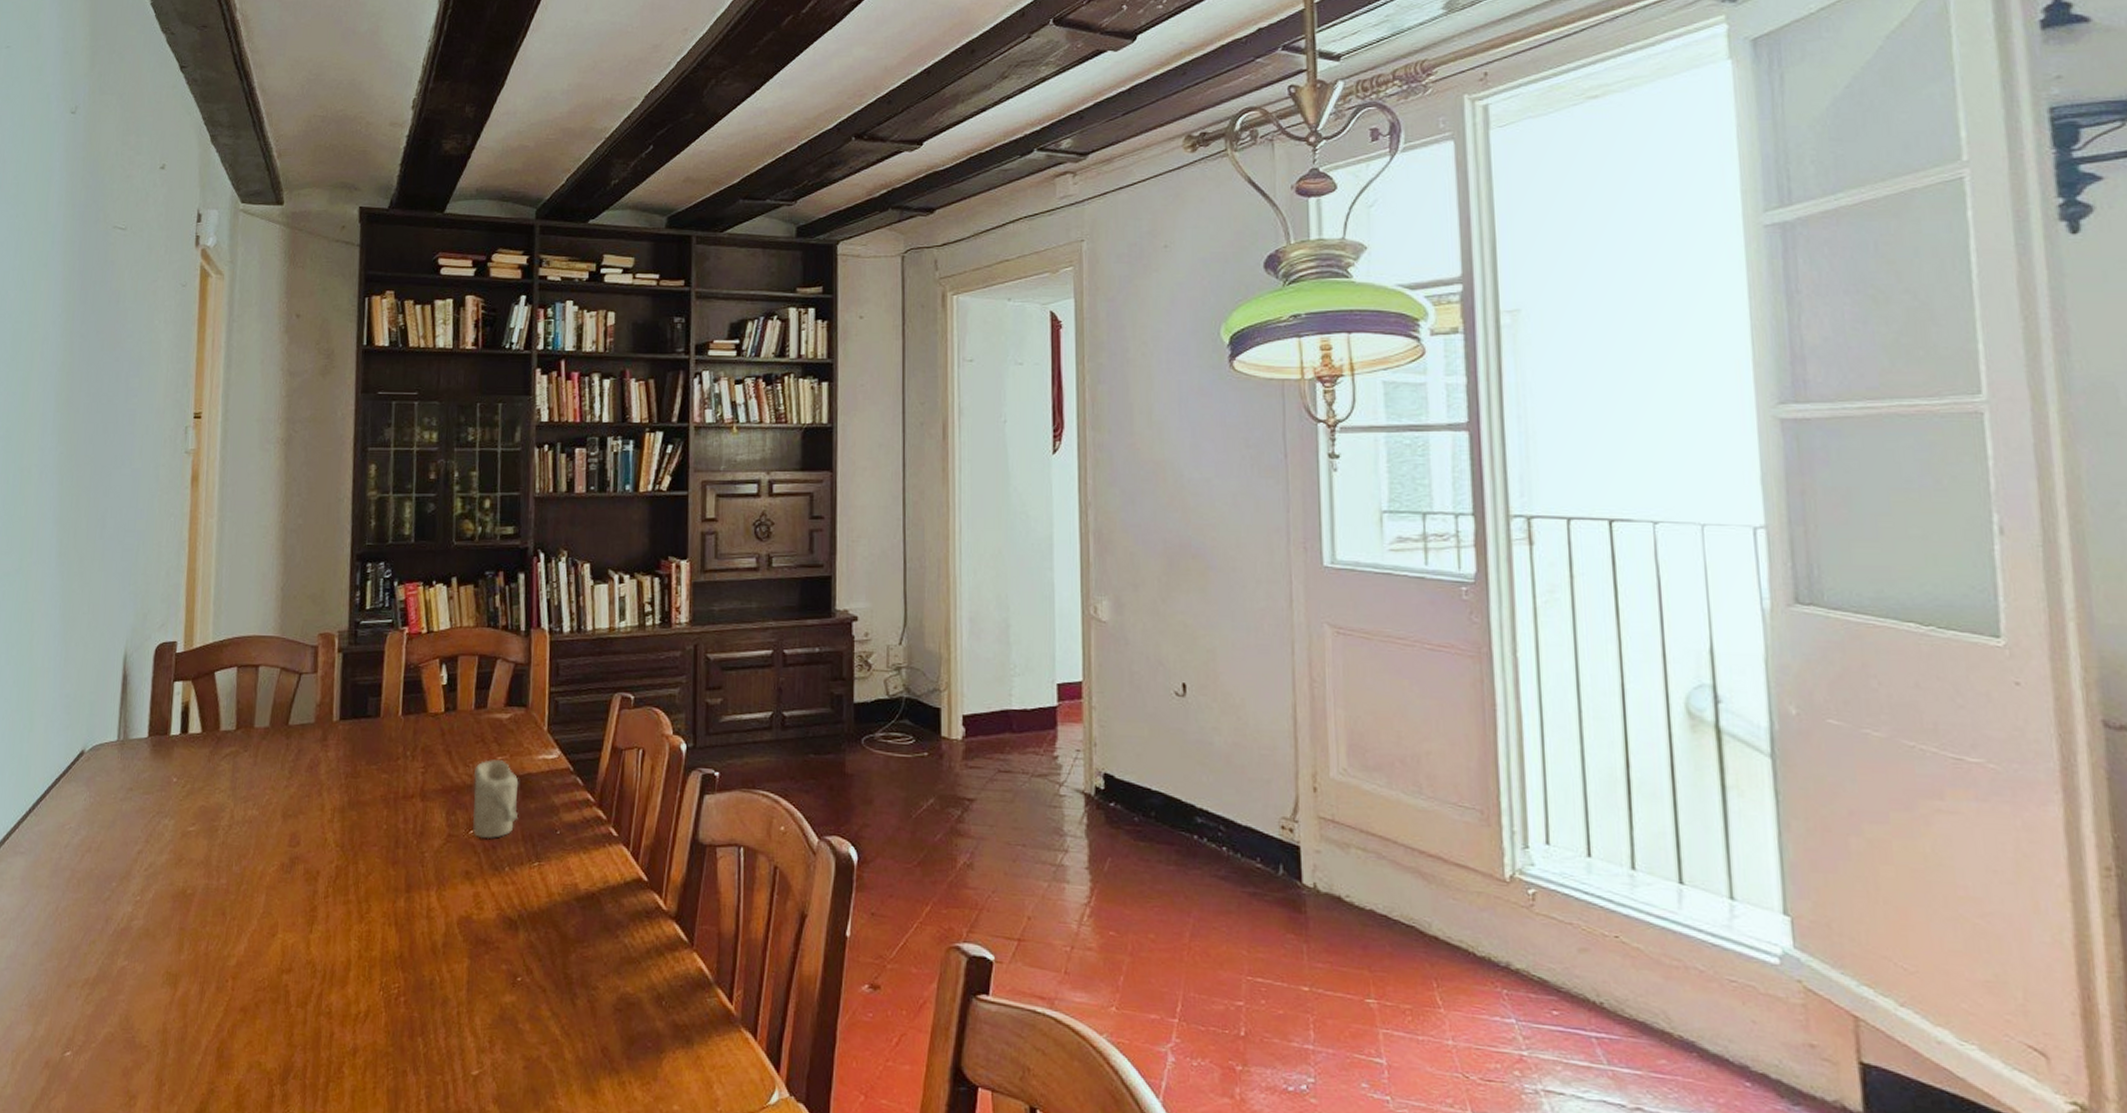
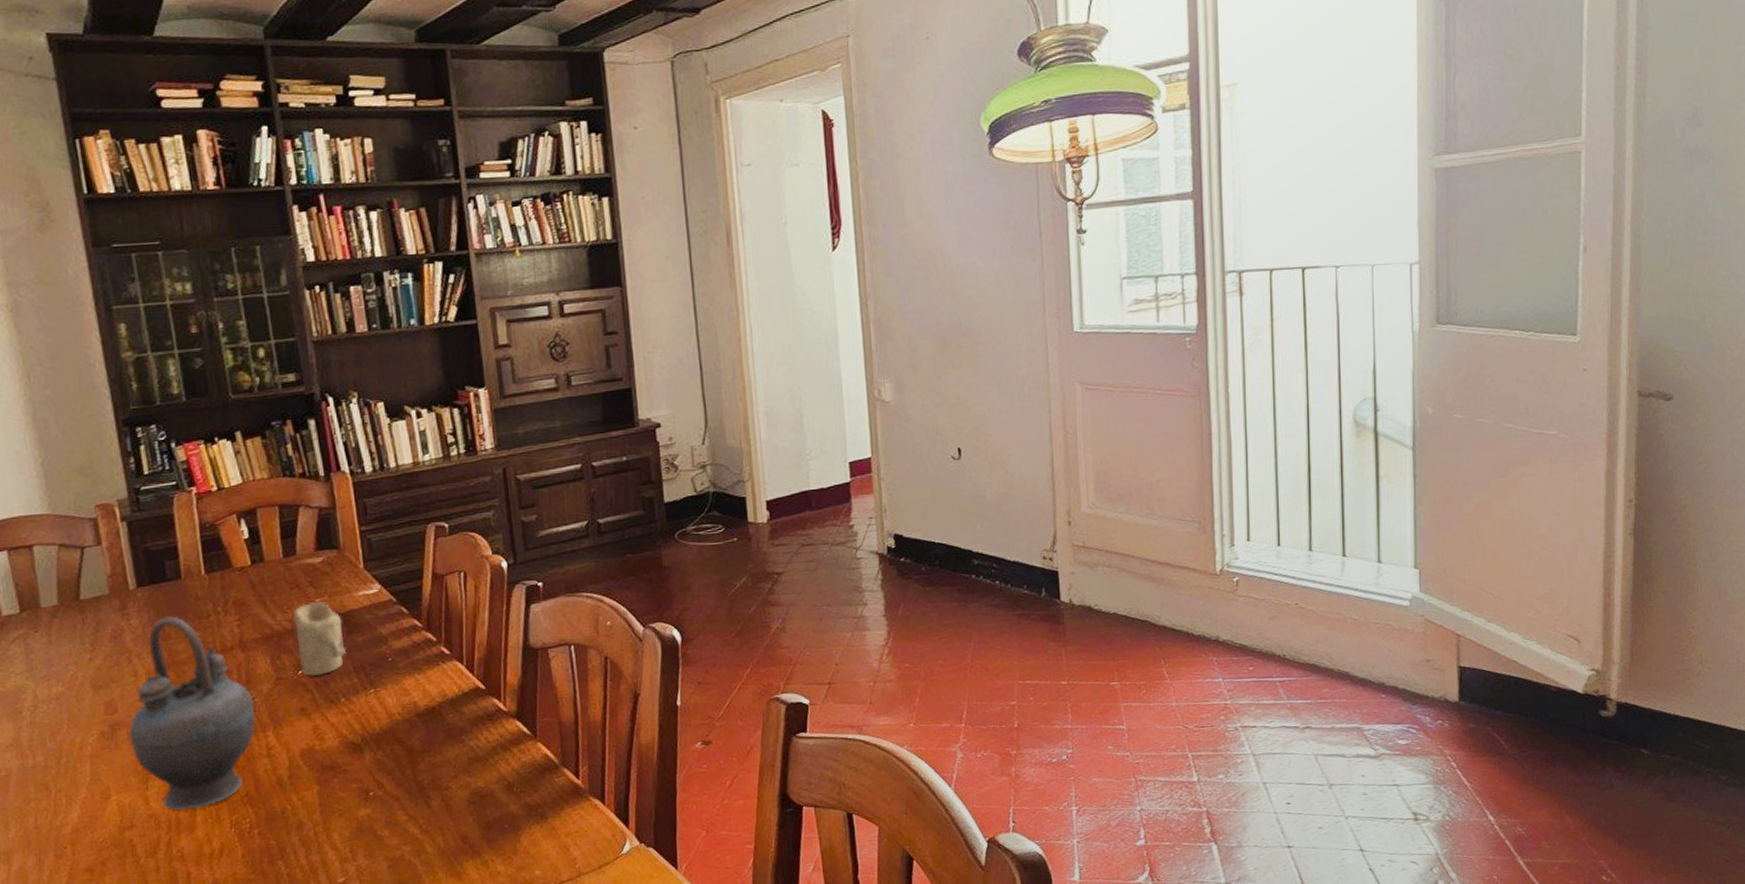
teapot: none [304,754,424,964] -> present [128,616,255,811]

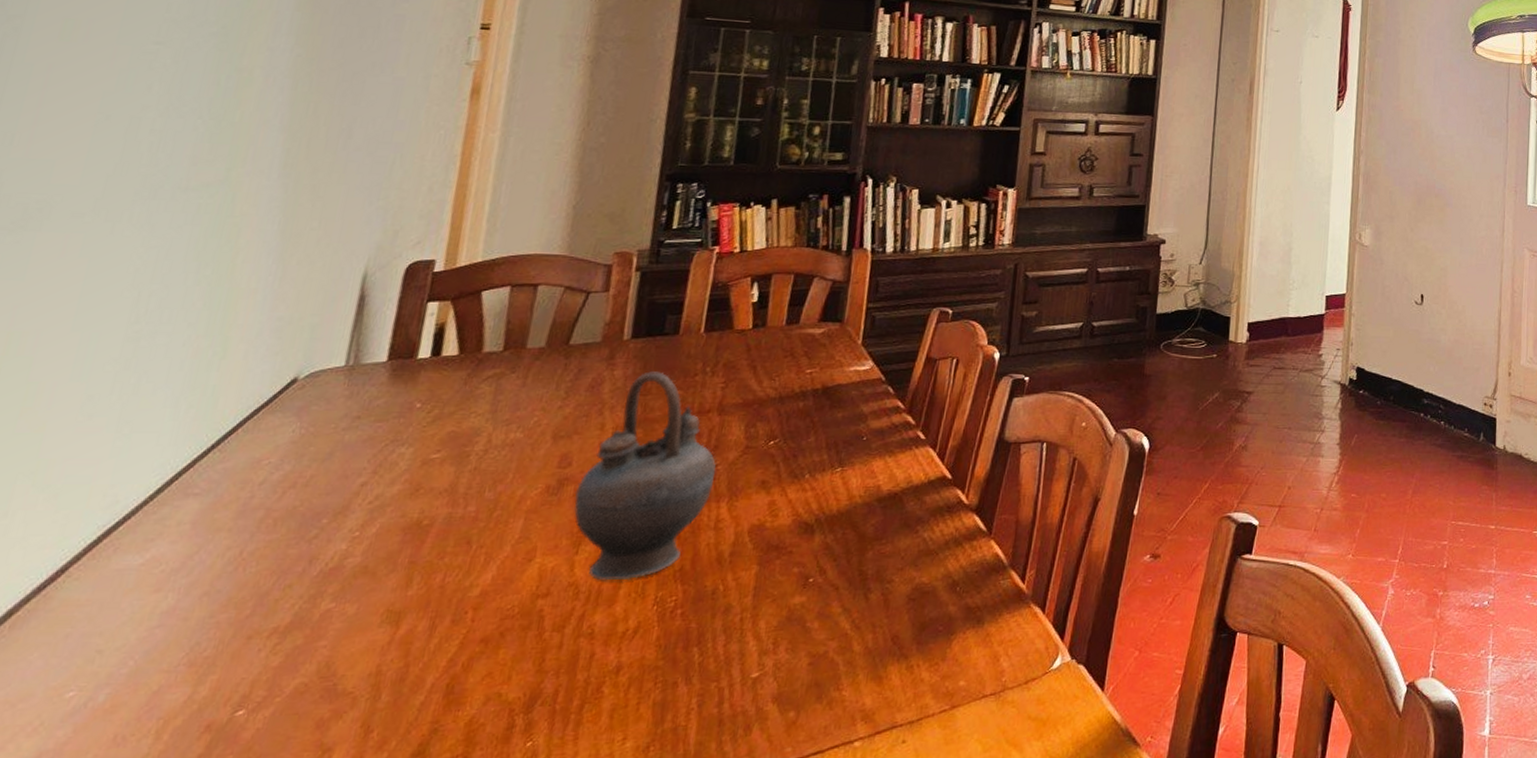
candle: present [293,602,347,676] -> none [773,373,827,449]

